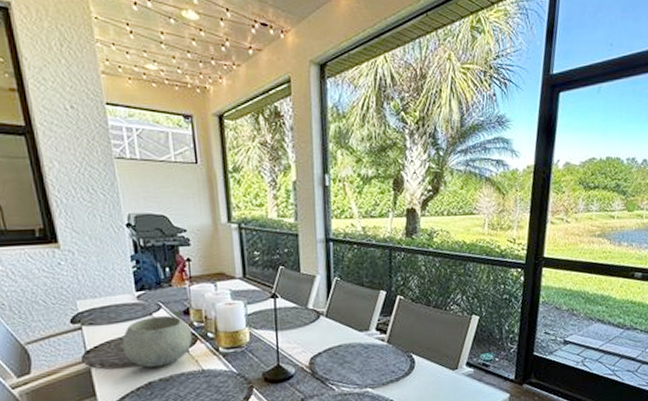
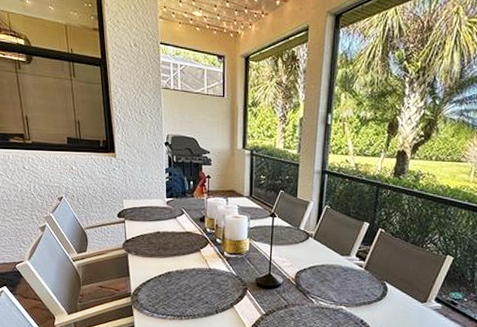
bowl: present [122,315,193,368] -> none [152,219,205,261]

